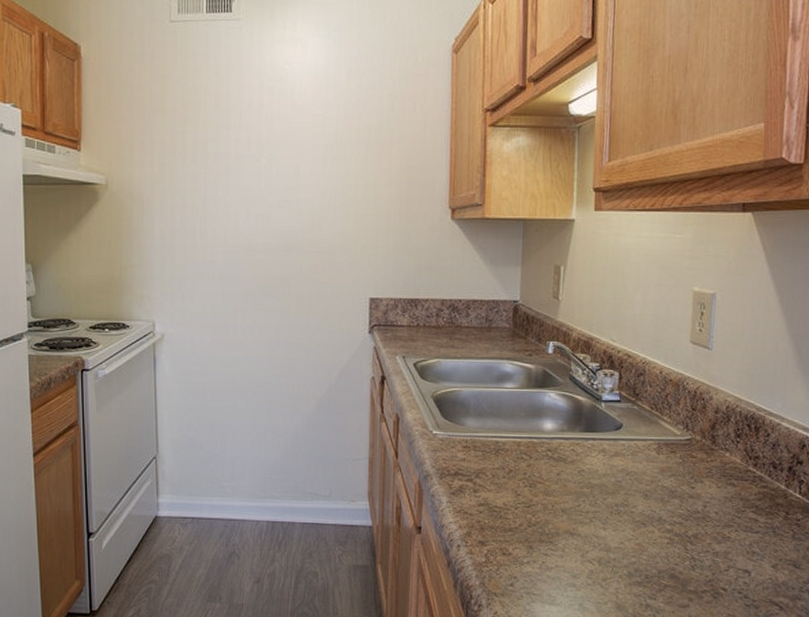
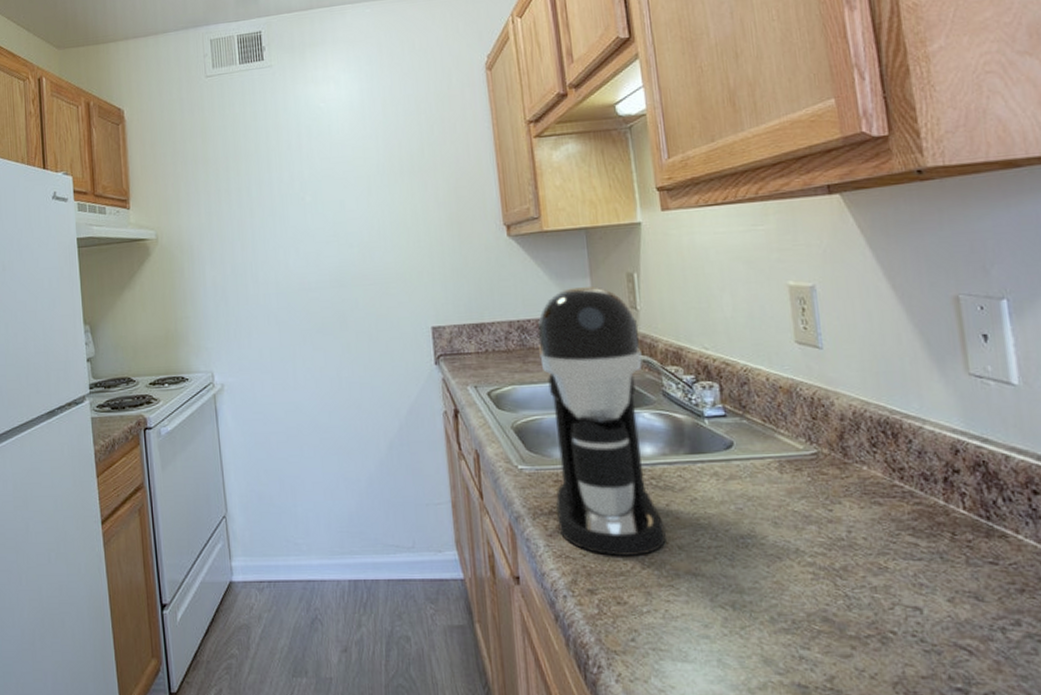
coffee maker: none [461,273,558,516] -> present [537,285,666,557]

